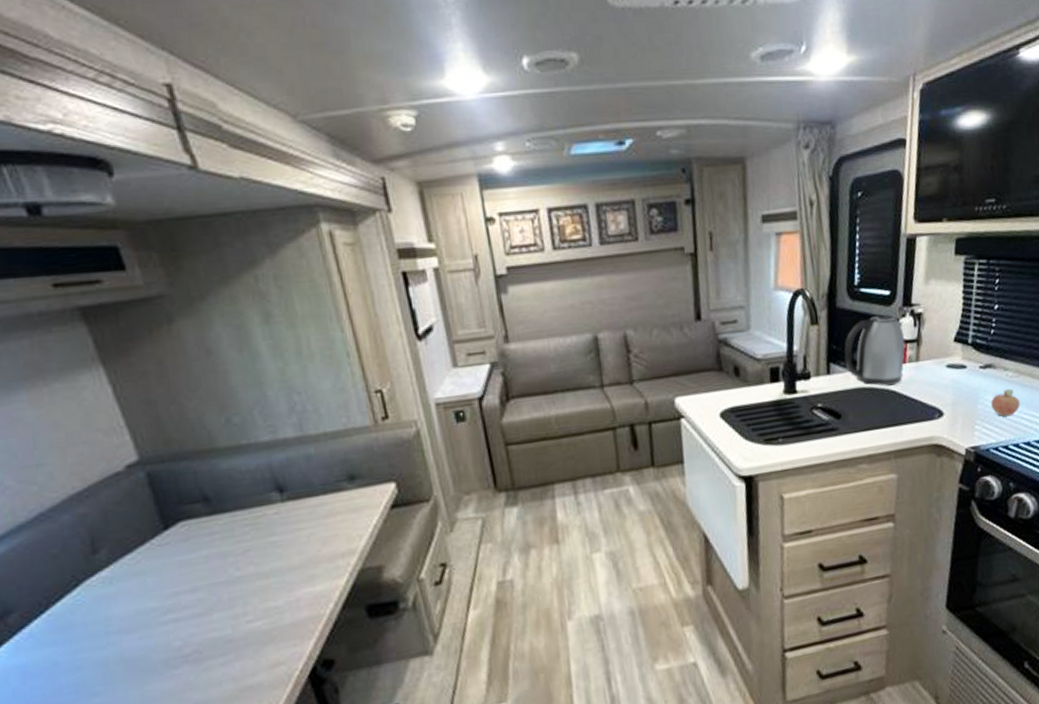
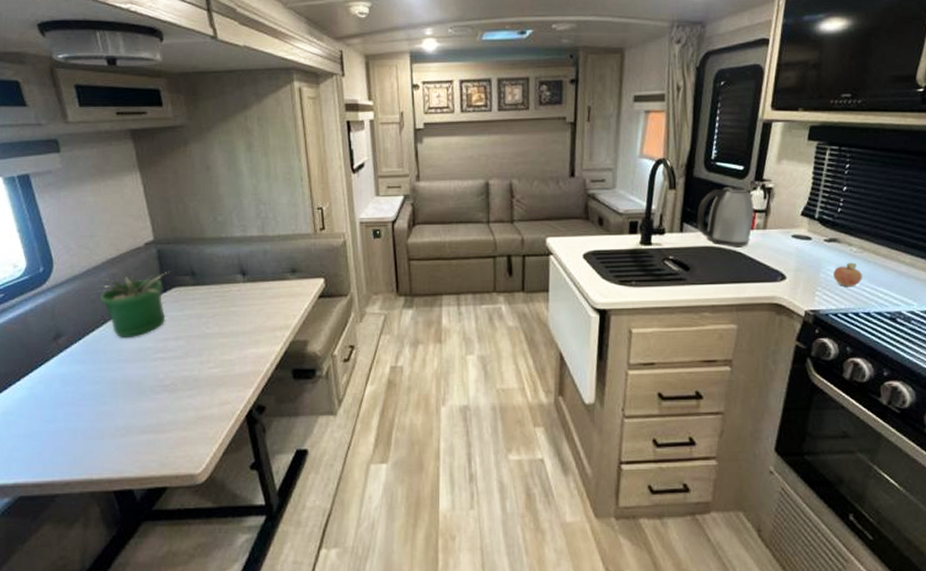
planter: none [53,499,172,601] -> present [93,271,171,337]

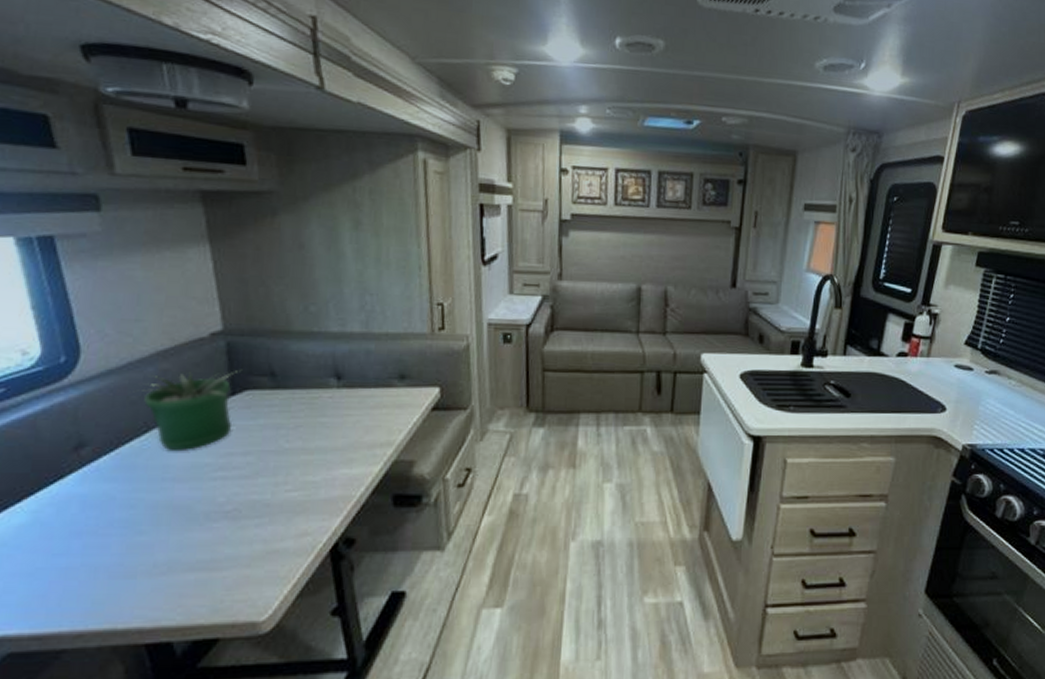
kettle: present [697,186,755,248] -> none [861,308,920,375]
fruit: present [833,262,862,287] -> none [992,396,1019,422]

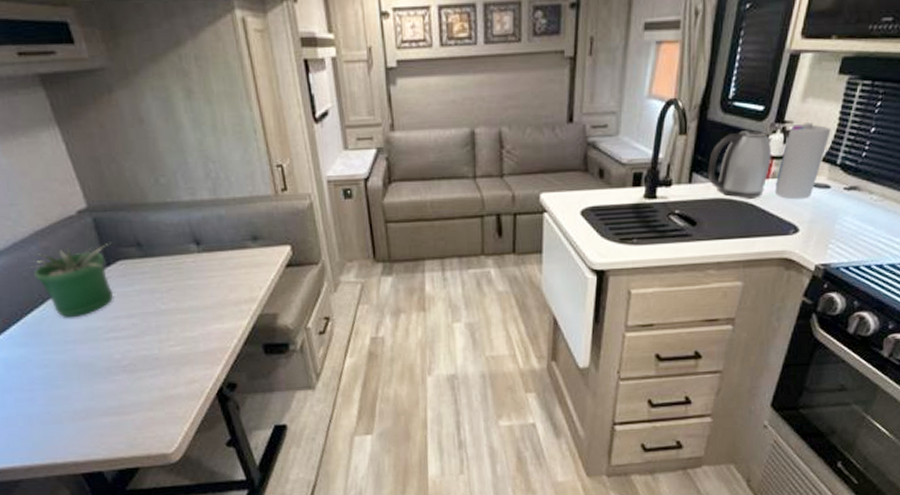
kettle: none [861,308,920,375] -> present [707,129,773,199]
paper towel holder: none [923,307,971,380] -> present [774,123,831,200]

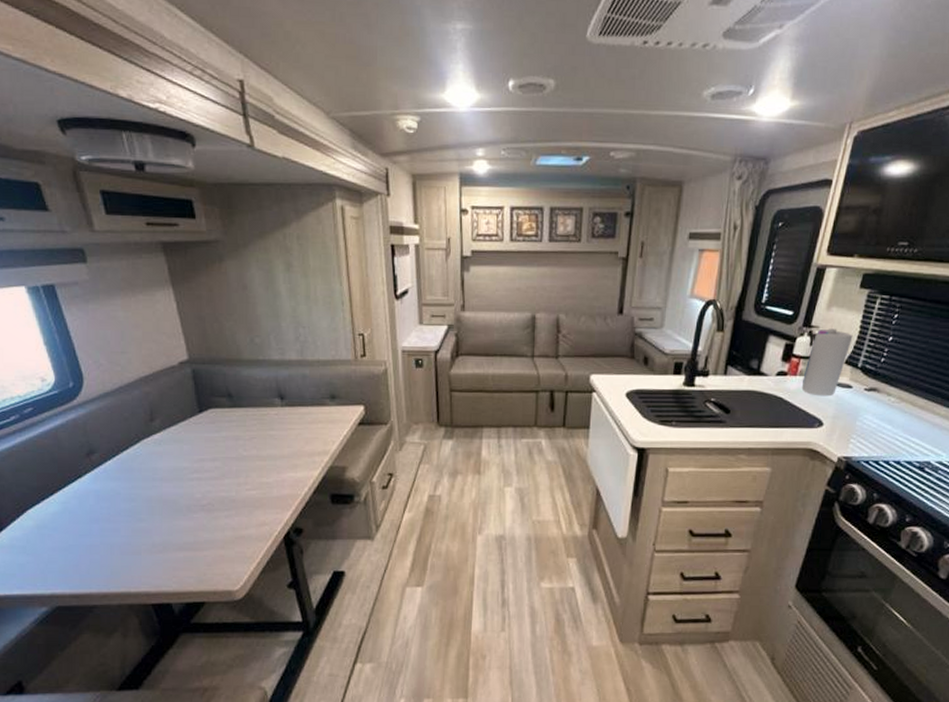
planter: present [24,242,113,317] -> none [126,391,206,457]
kettle: present [707,129,773,199] -> none [741,330,800,393]

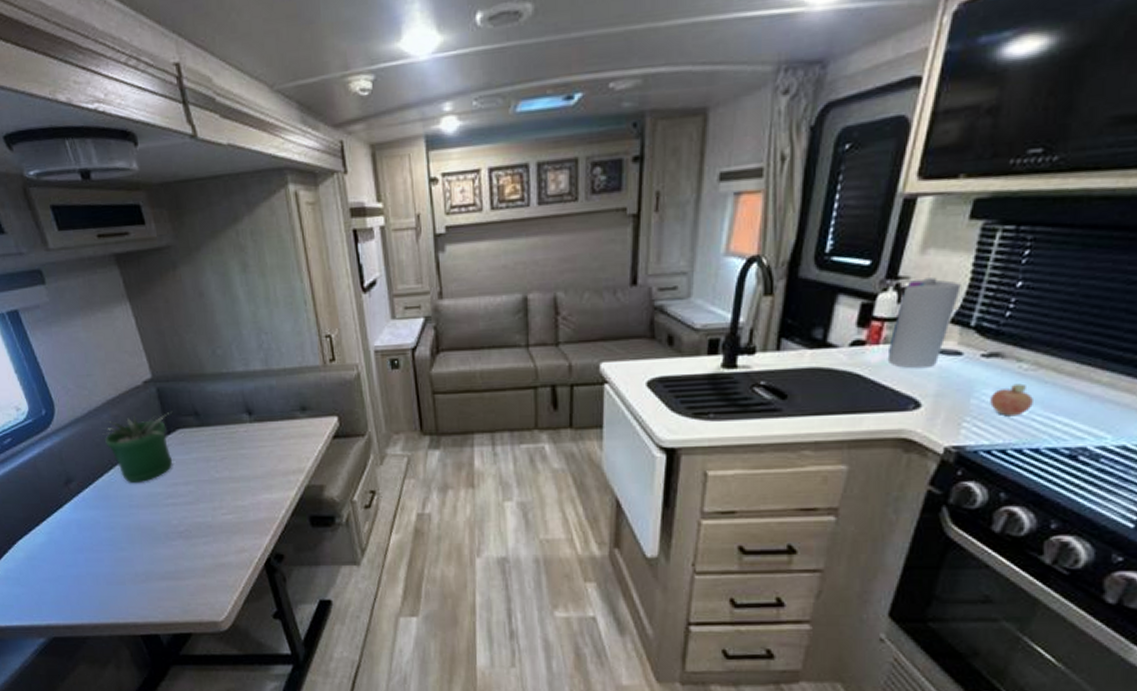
planter: none [126,391,206,457] -> present [97,411,173,482]
fruit: none [869,412,897,436] -> present [990,383,1033,417]

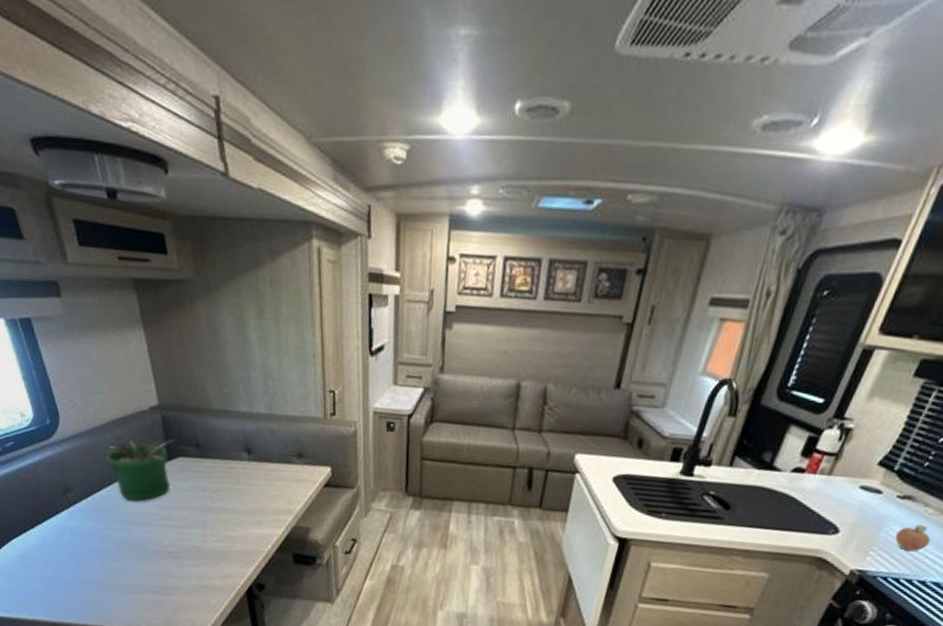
paper towel holder: present [887,277,961,369] -> none [819,422,895,501]

